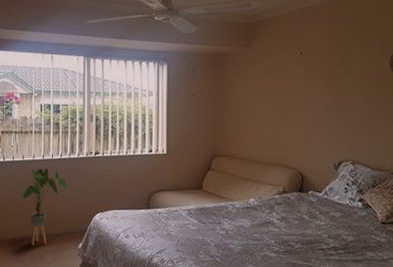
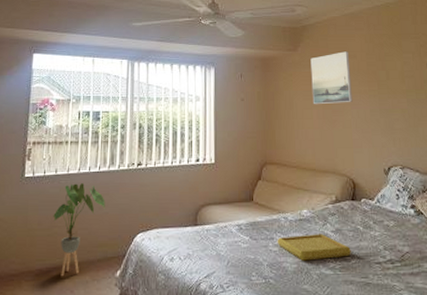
serving tray: none [224,220,295,244] -> present [277,234,351,261]
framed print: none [264,47,306,101] -> present [310,51,353,105]

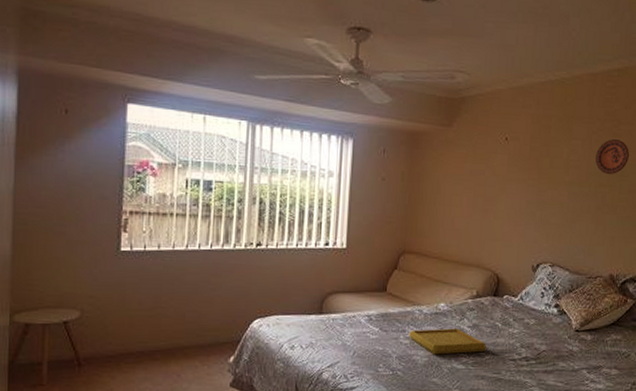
house plant: present [53,183,105,277] -> none [156,261,218,360]
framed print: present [310,51,353,105] -> none [463,132,511,191]

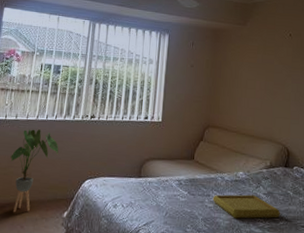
house plant: none [156,261,218,360] -> present [10,129,59,213]

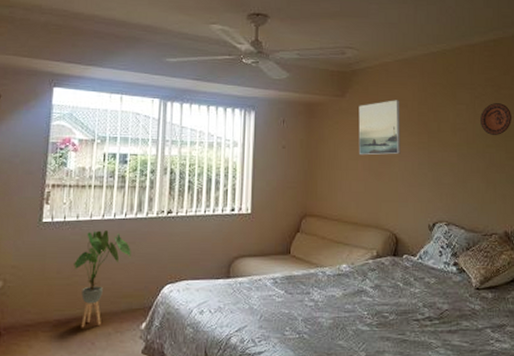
serving tray: present [212,194,280,219] -> none [313,289,389,316]
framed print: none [256,29,294,77] -> present [358,100,401,156]

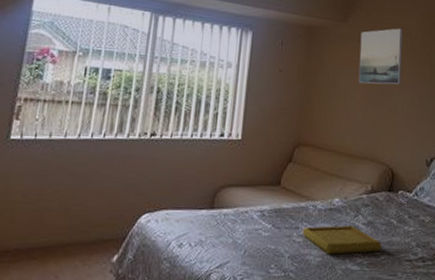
house plant: present [74,230,131,328] -> none [41,151,108,259]
serving tray: none [313,289,389,316] -> present [302,225,382,254]

